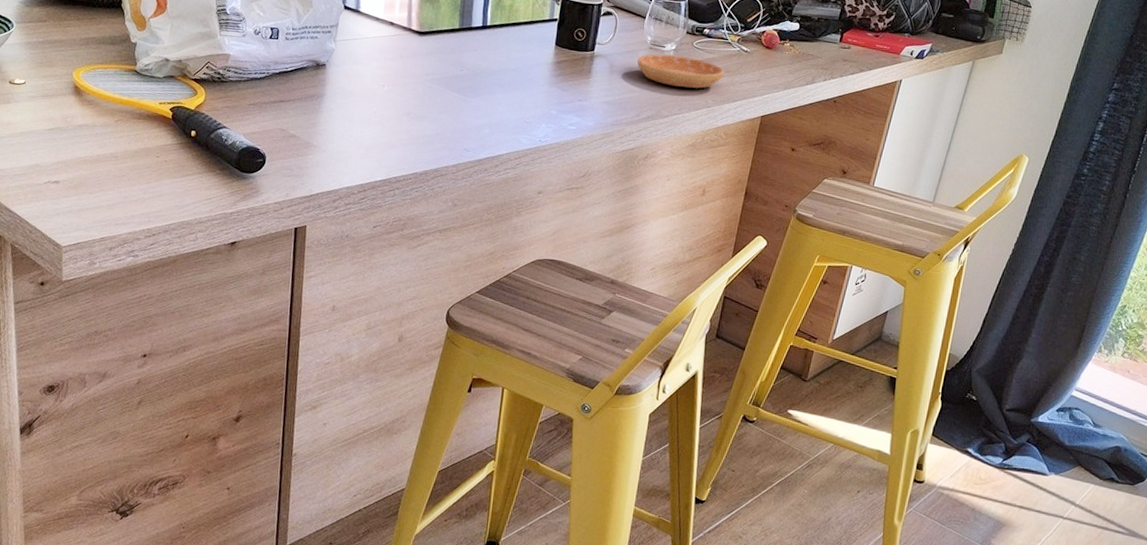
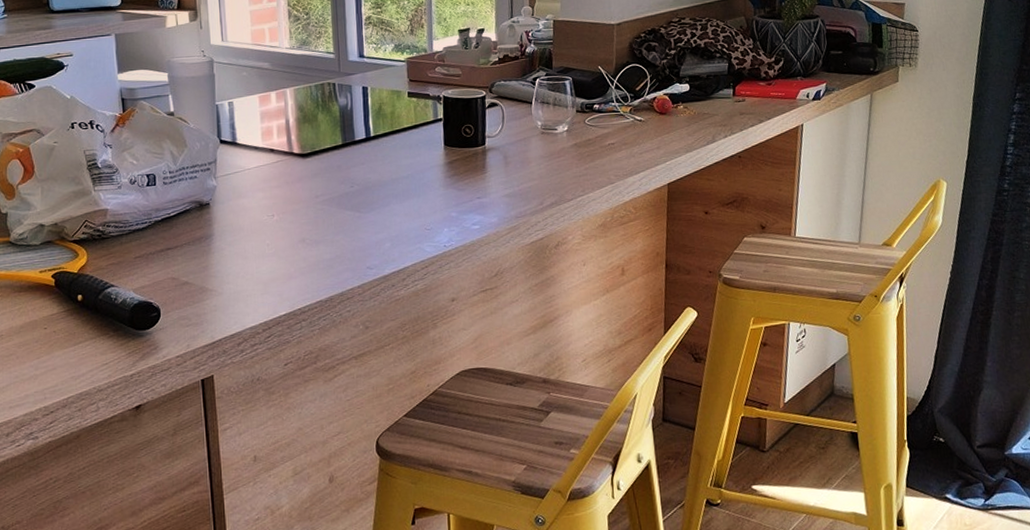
saucer: present [637,54,725,89] -> none [531,135,622,168]

